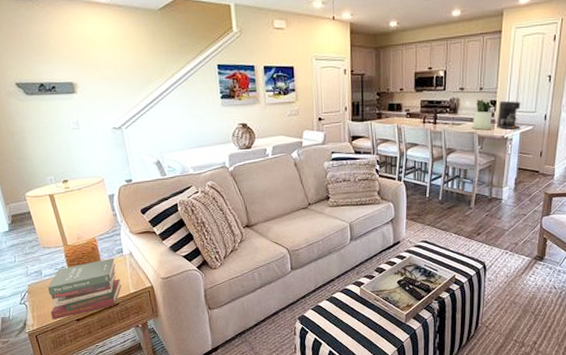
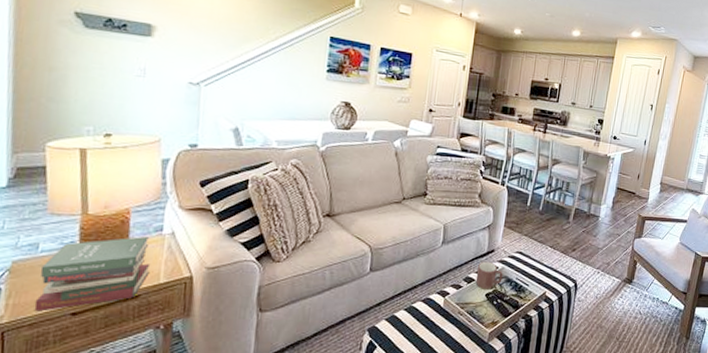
mug: none [386,252,411,278] -> present [475,261,503,291]
planter: present [470,98,493,131] -> none [577,116,600,147]
coffee maker: present [497,100,521,130] -> none [601,120,625,150]

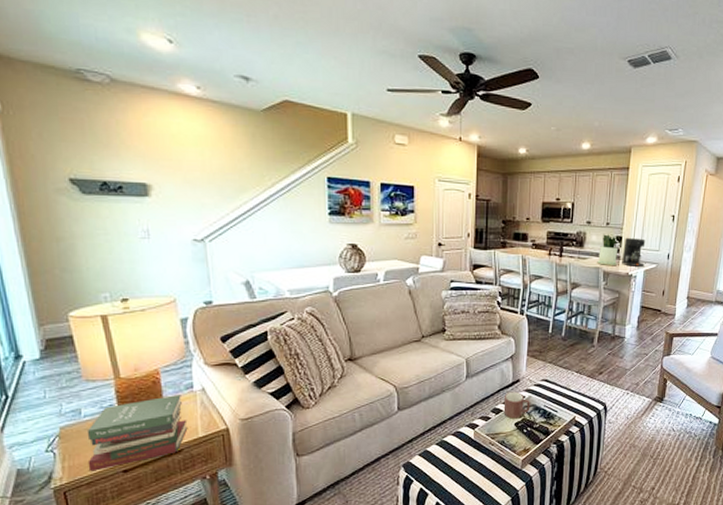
planter: none [577,116,600,147] -> present [596,234,619,266]
coffee maker: none [601,120,625,150] -> present [622,237,646,267]

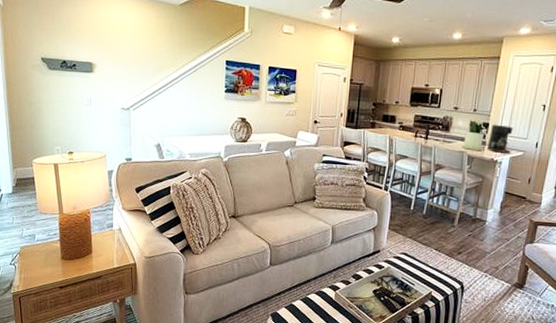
books: present [86,395,188,472] -> none [36,231,107,284]
mug: present [503,391,530,420] -> none [363,260,389,288]

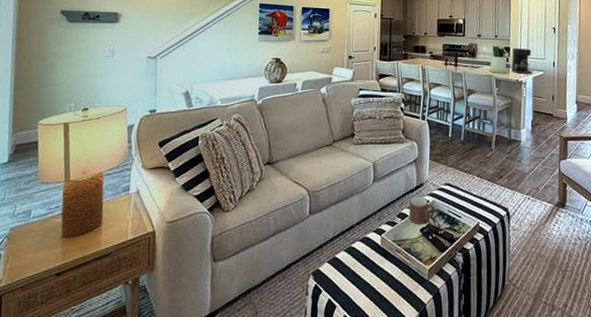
mug: none [363,260,389,288] -> present [409,195,434,226]

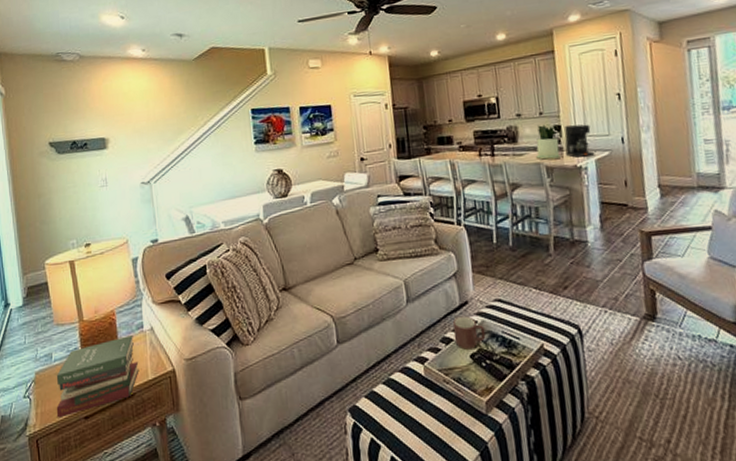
books: none [26,197,120,274] -> present [56,335,139,418]

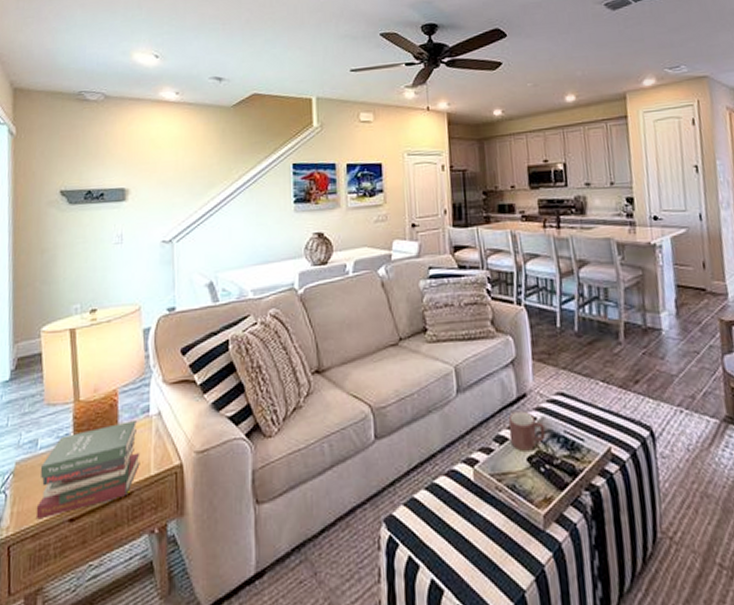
planter: present [535,123,562,160] -> none [604,195,634,236]
coffee maker: present [564,124,595,158] -> none [637,197,671,234]

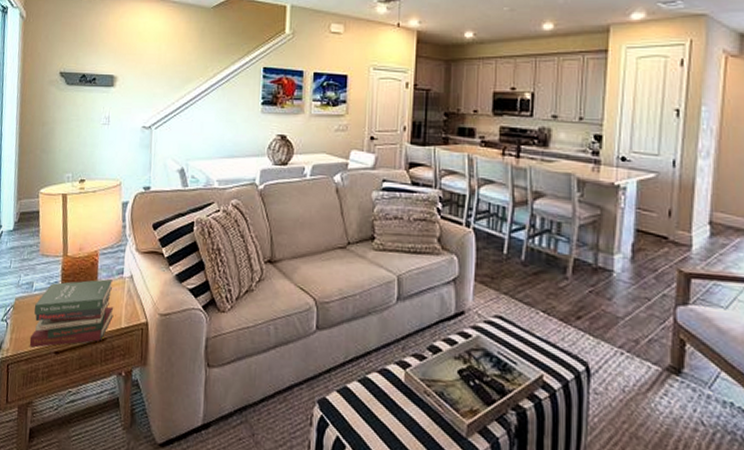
mug: present [508,410,546,453] -> none [443,326,479,366]

